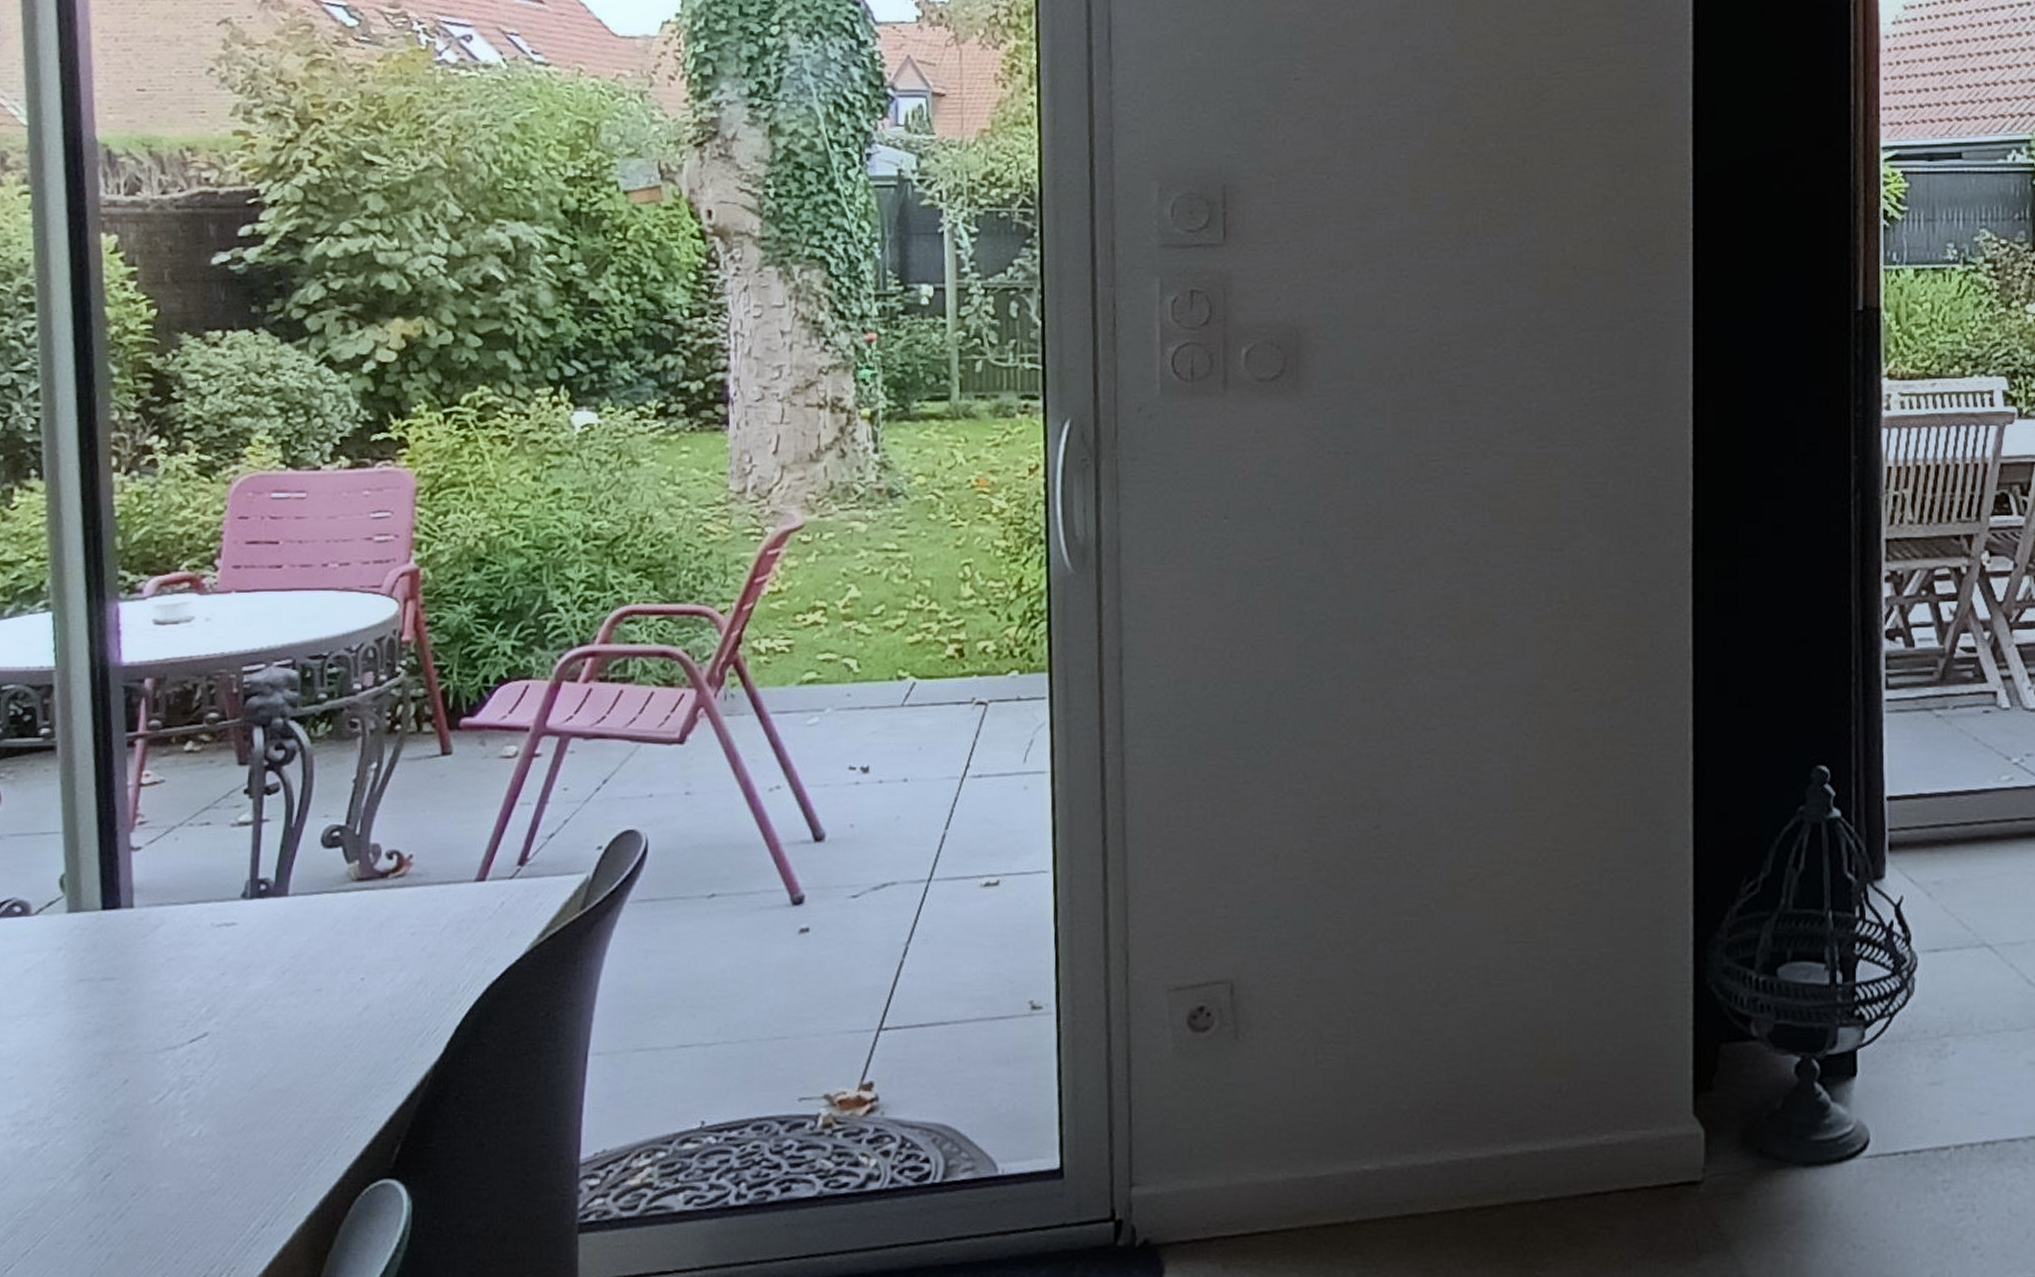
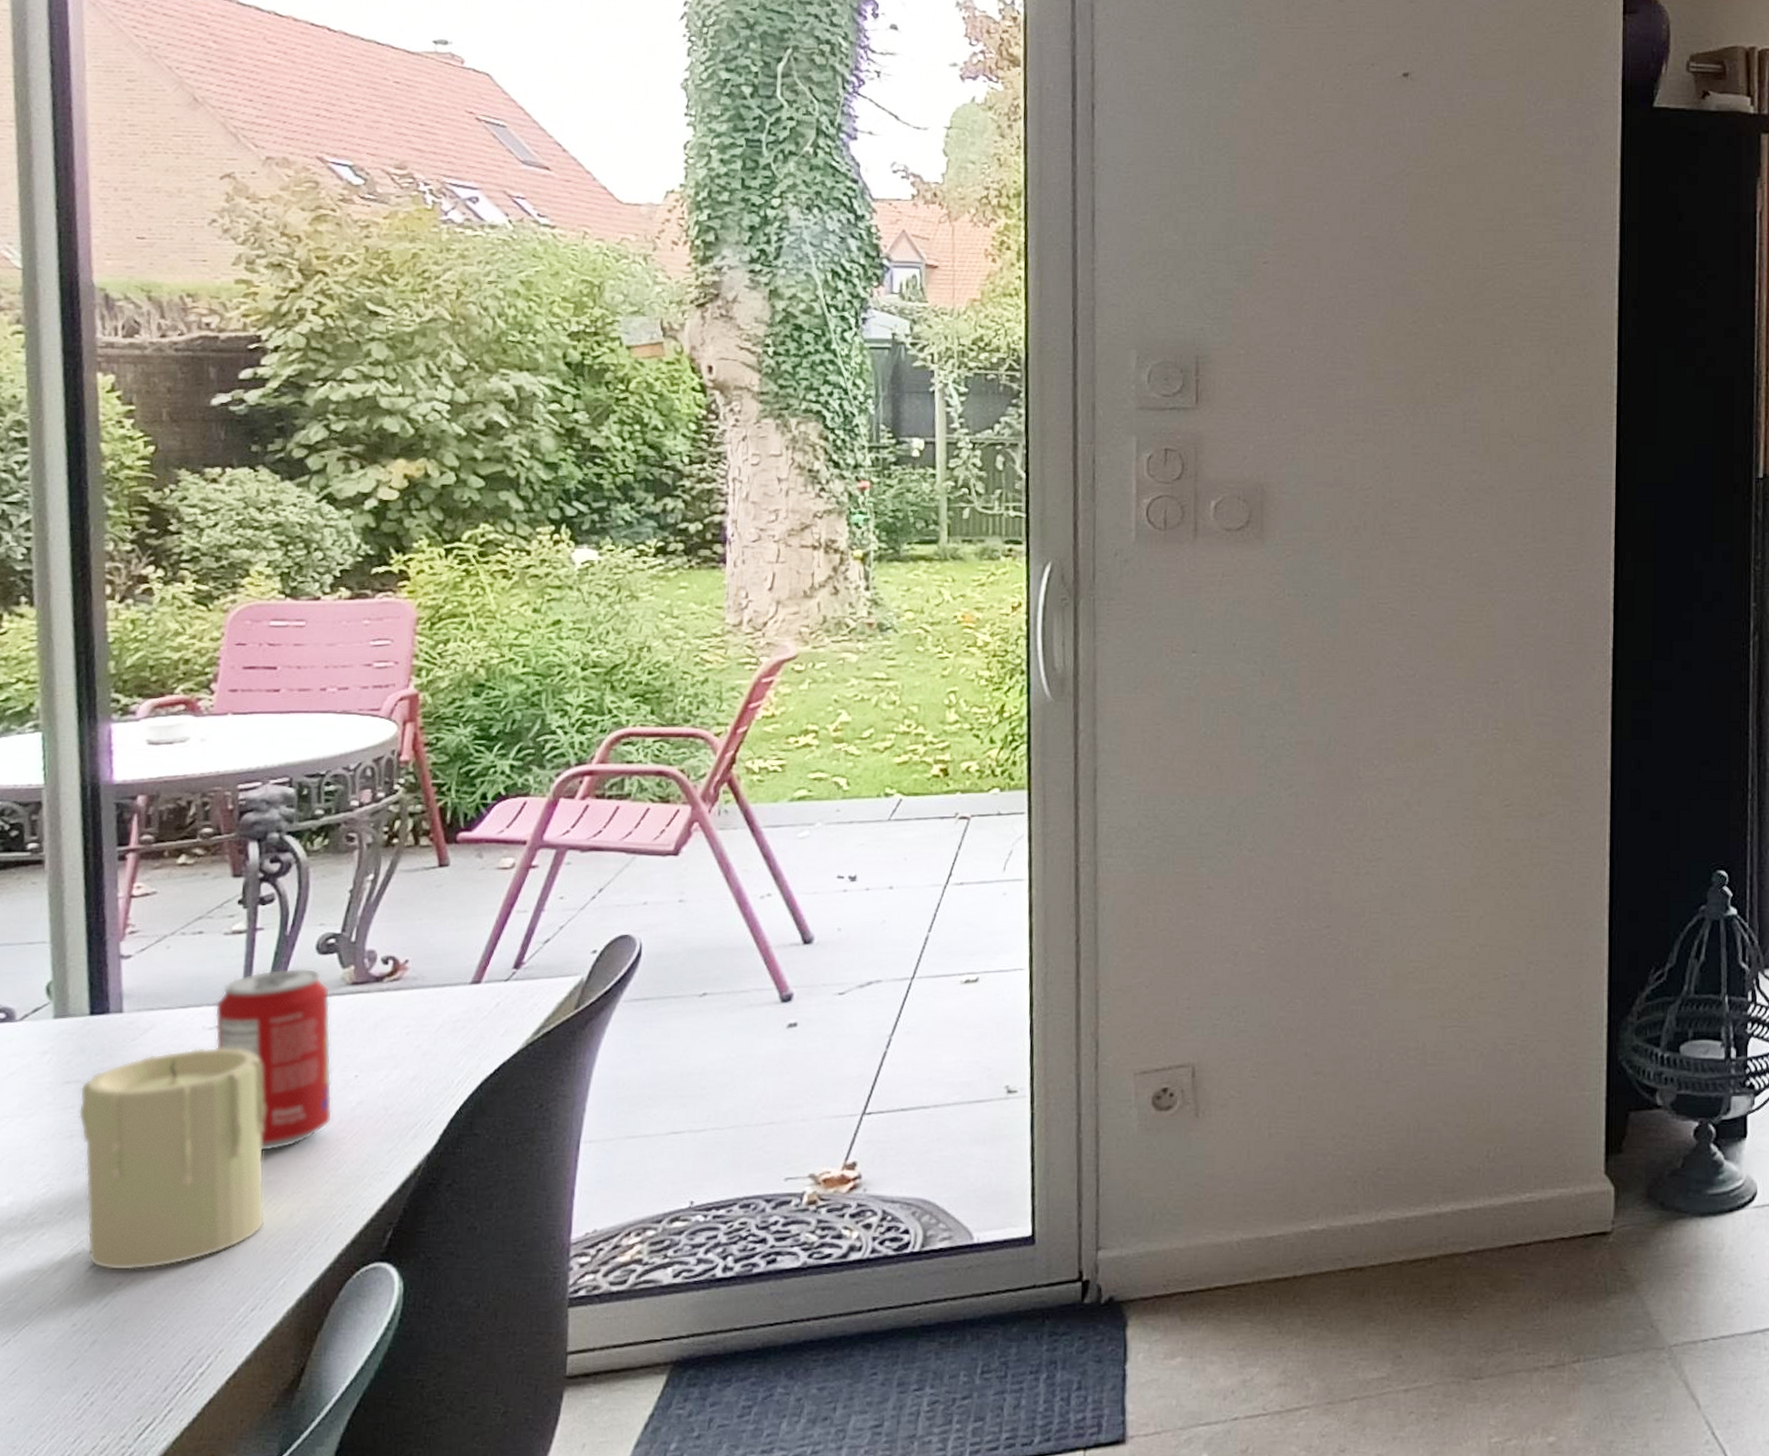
candle: none [92,944,275,1181] -> present [78,1045,266,1271]
beverage can: none [222,862,340,1058] -> present [214,968,333,1152]

